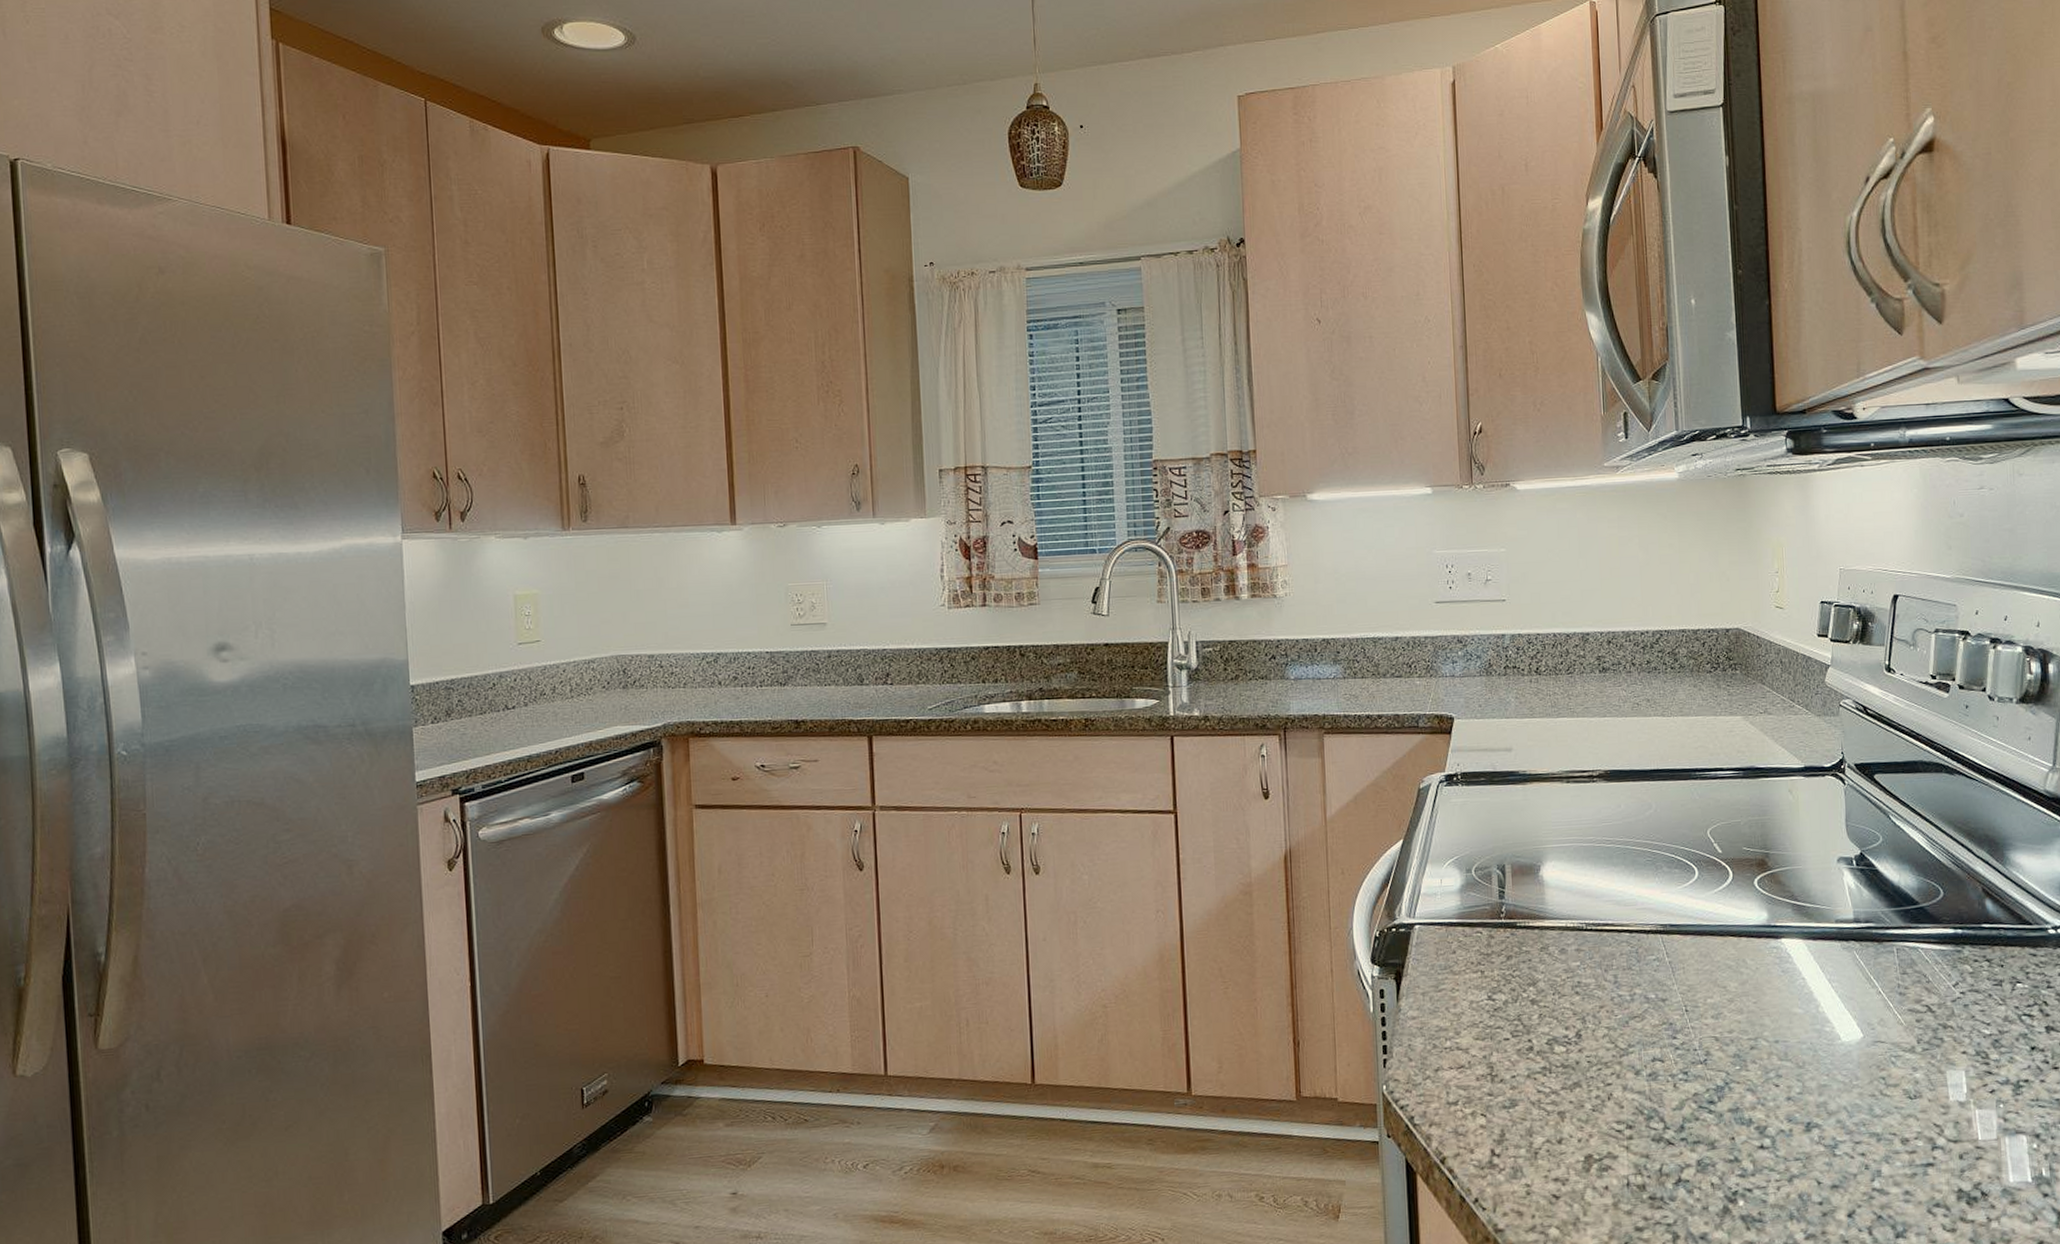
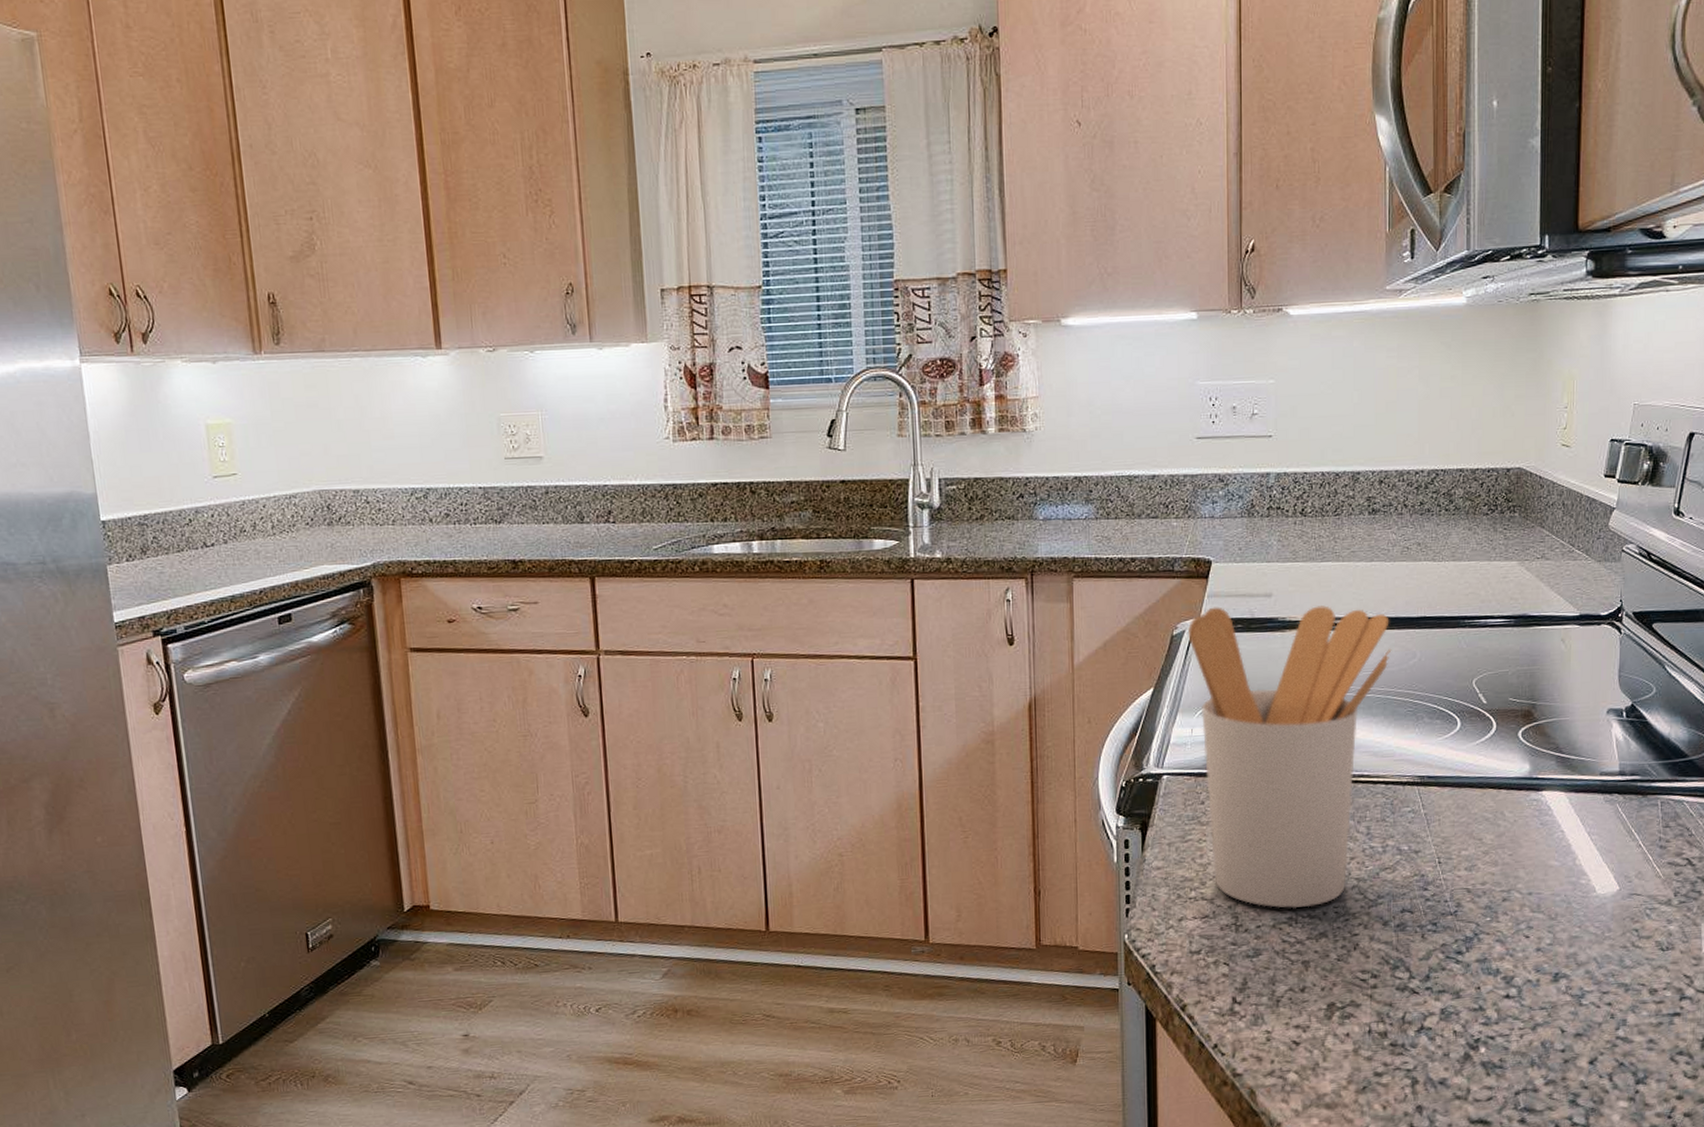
utensil holder: none [1433,759,1628,1059] -> present [1187,605,1392,909]

